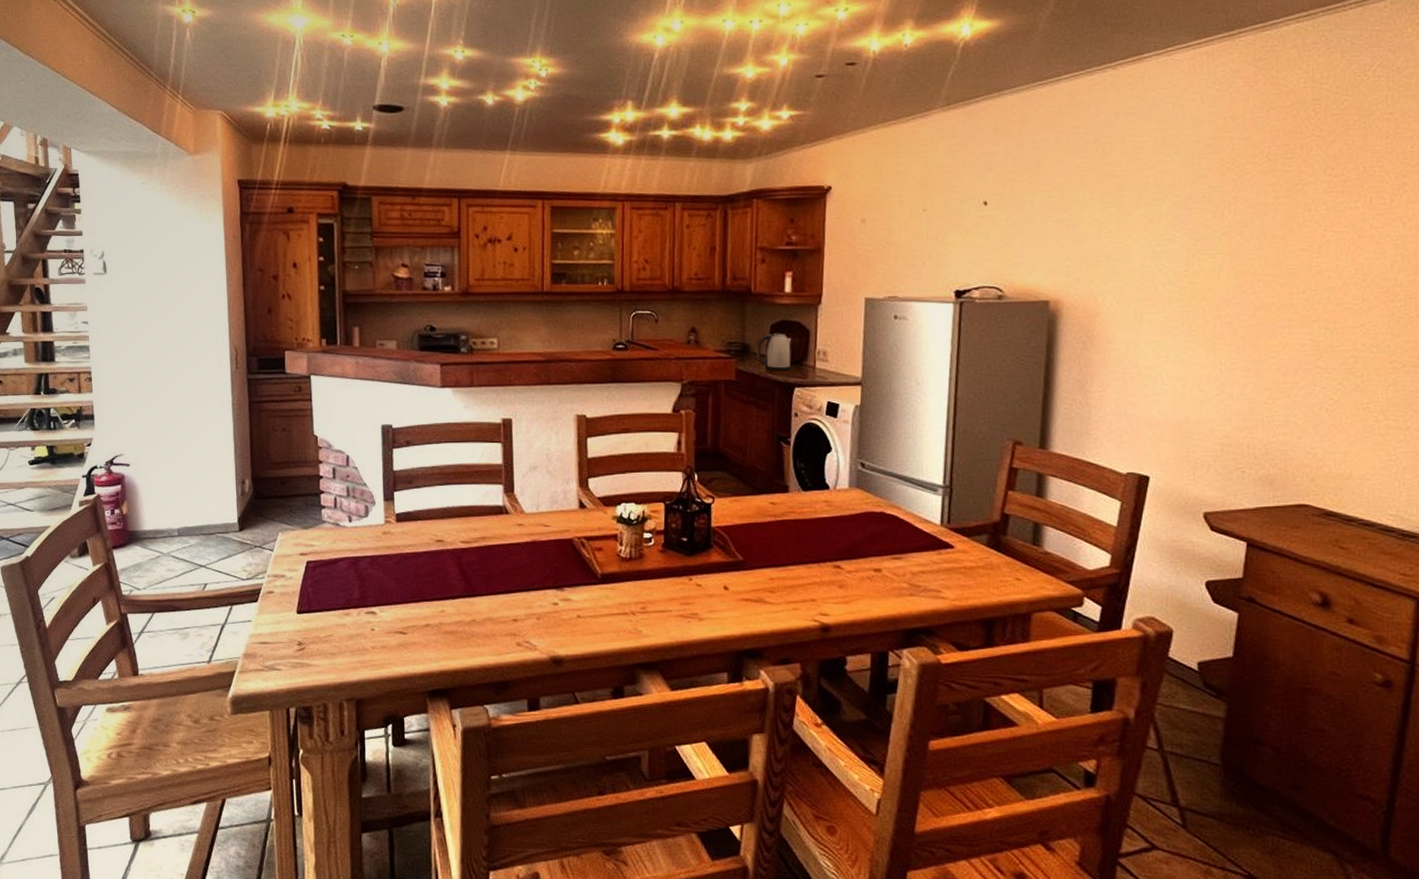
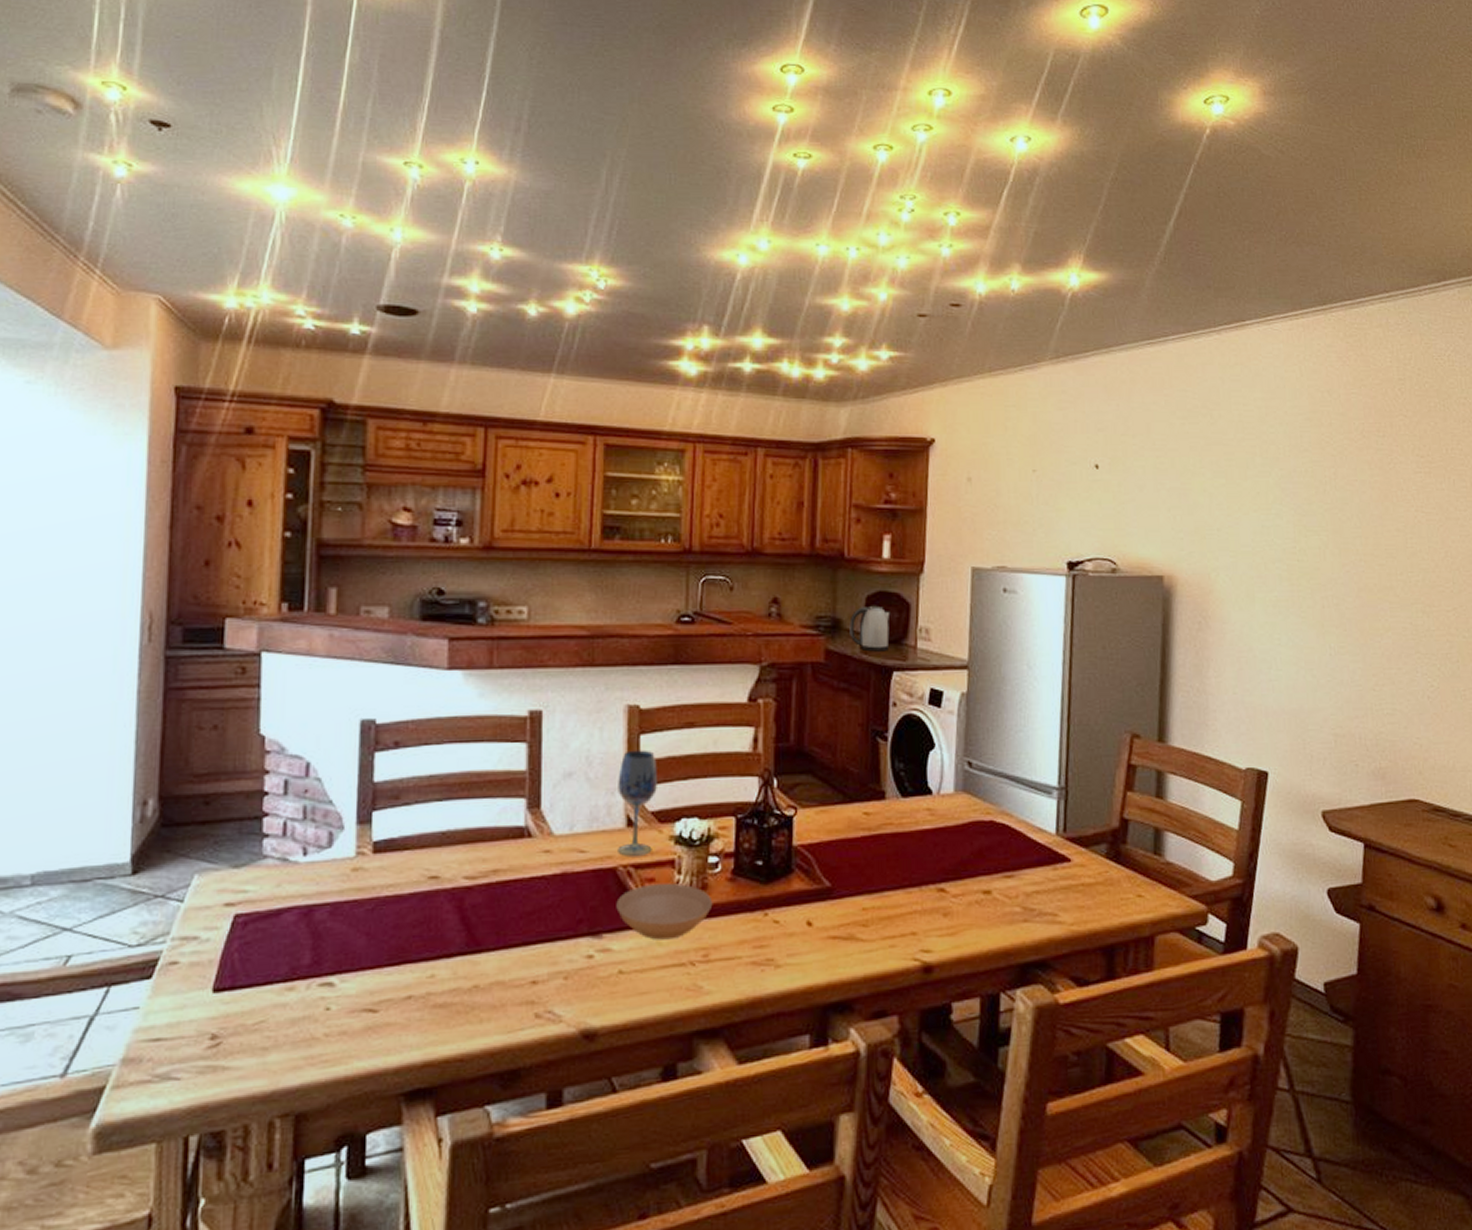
wineglass: none [571,449,602,532] -> present [618,750,657,858]
bowl: none [573,552,648,595] -> present [616,882,713,940]

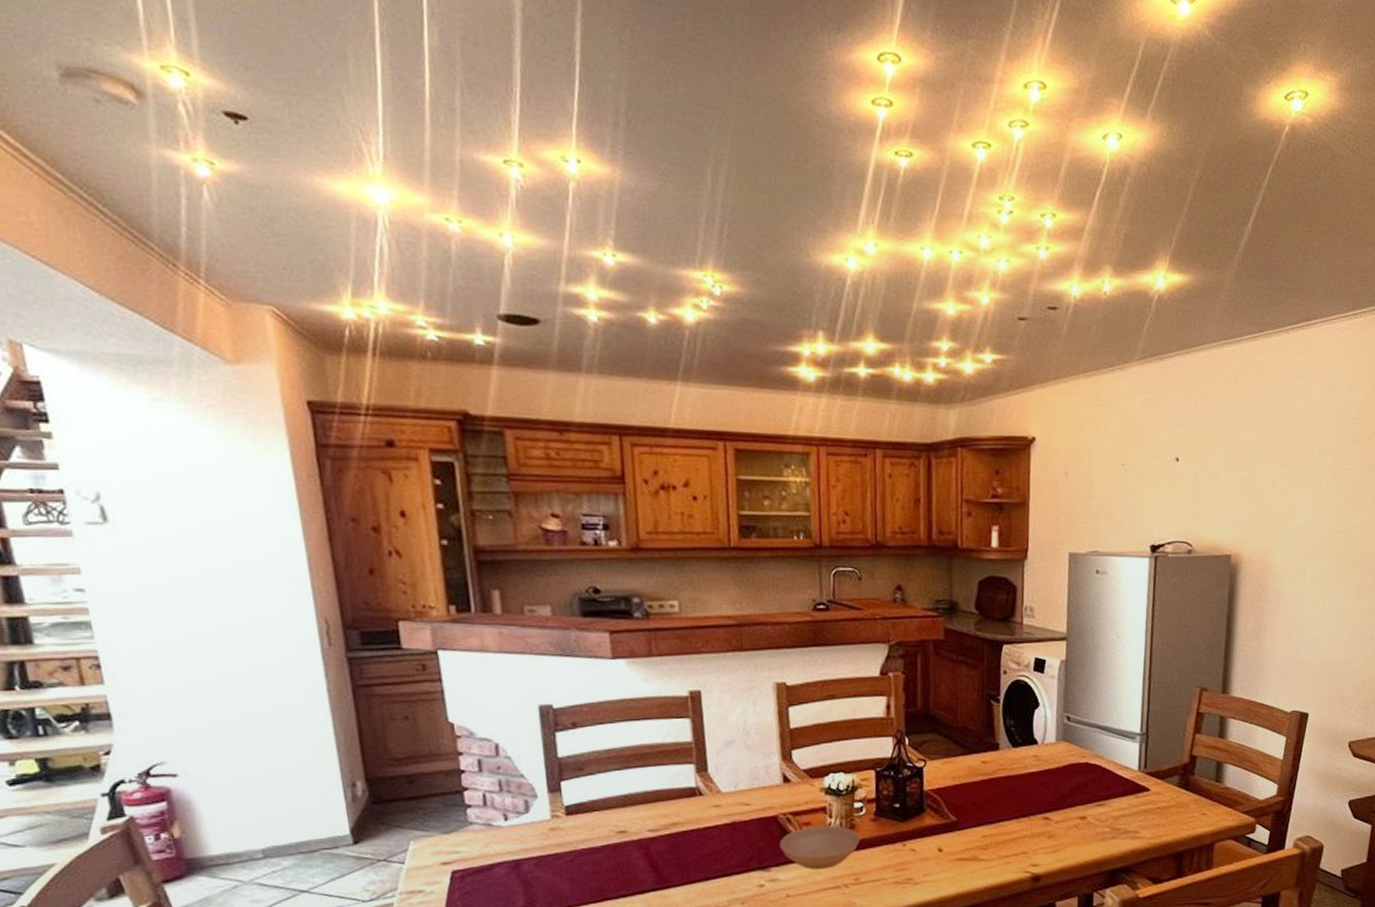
wineglass: present [618,750,657,858] -> none [772,719,807,807]
kettle: present [849,605,890,652] -> none [964,588,1000,629]

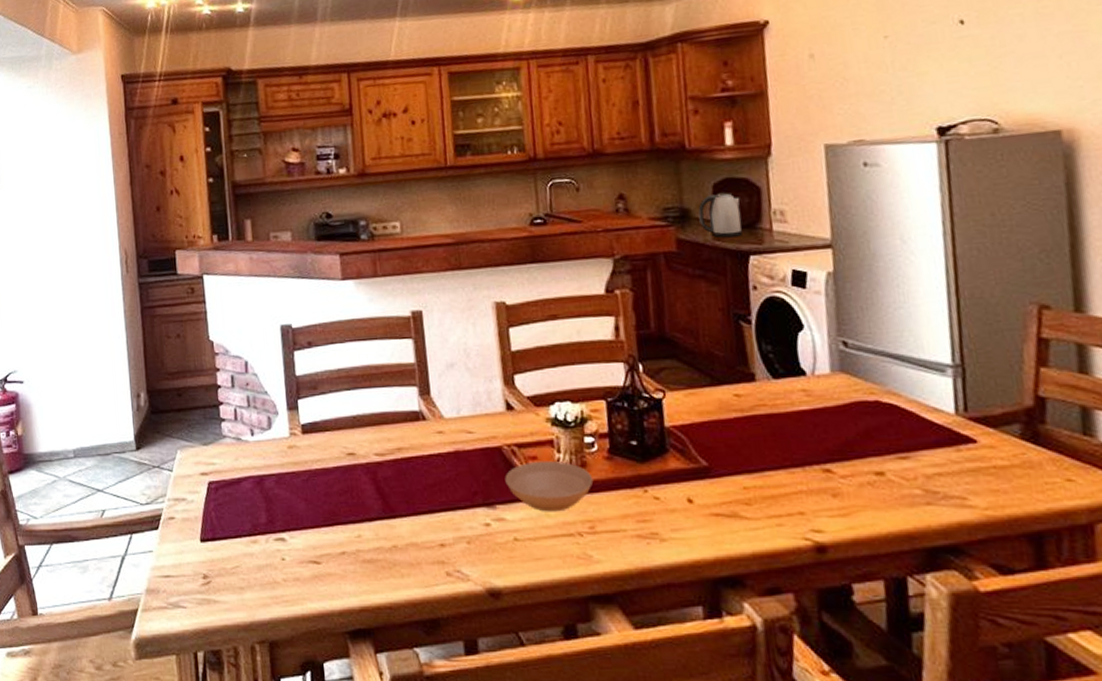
kettle: none [964,588,1000,629] -> present [698,192,742,238]

